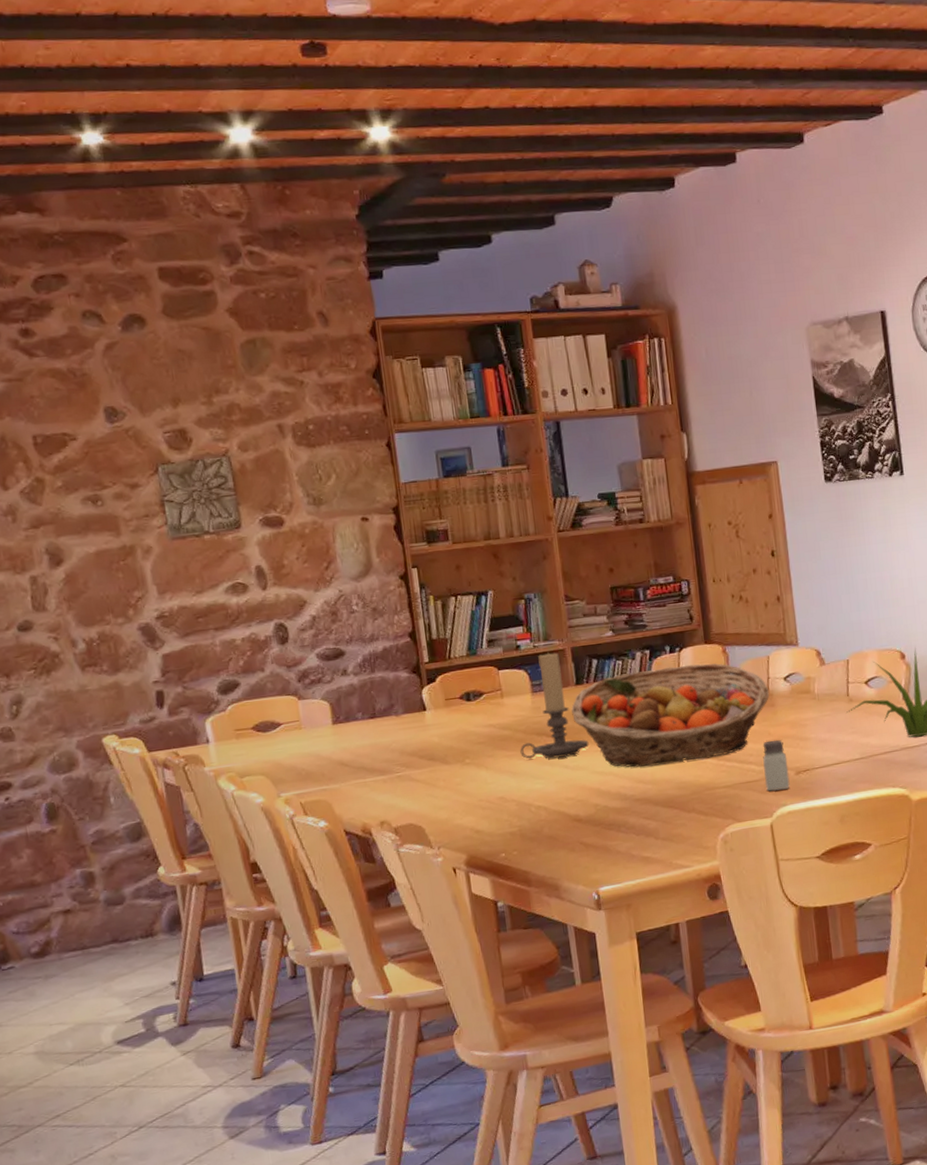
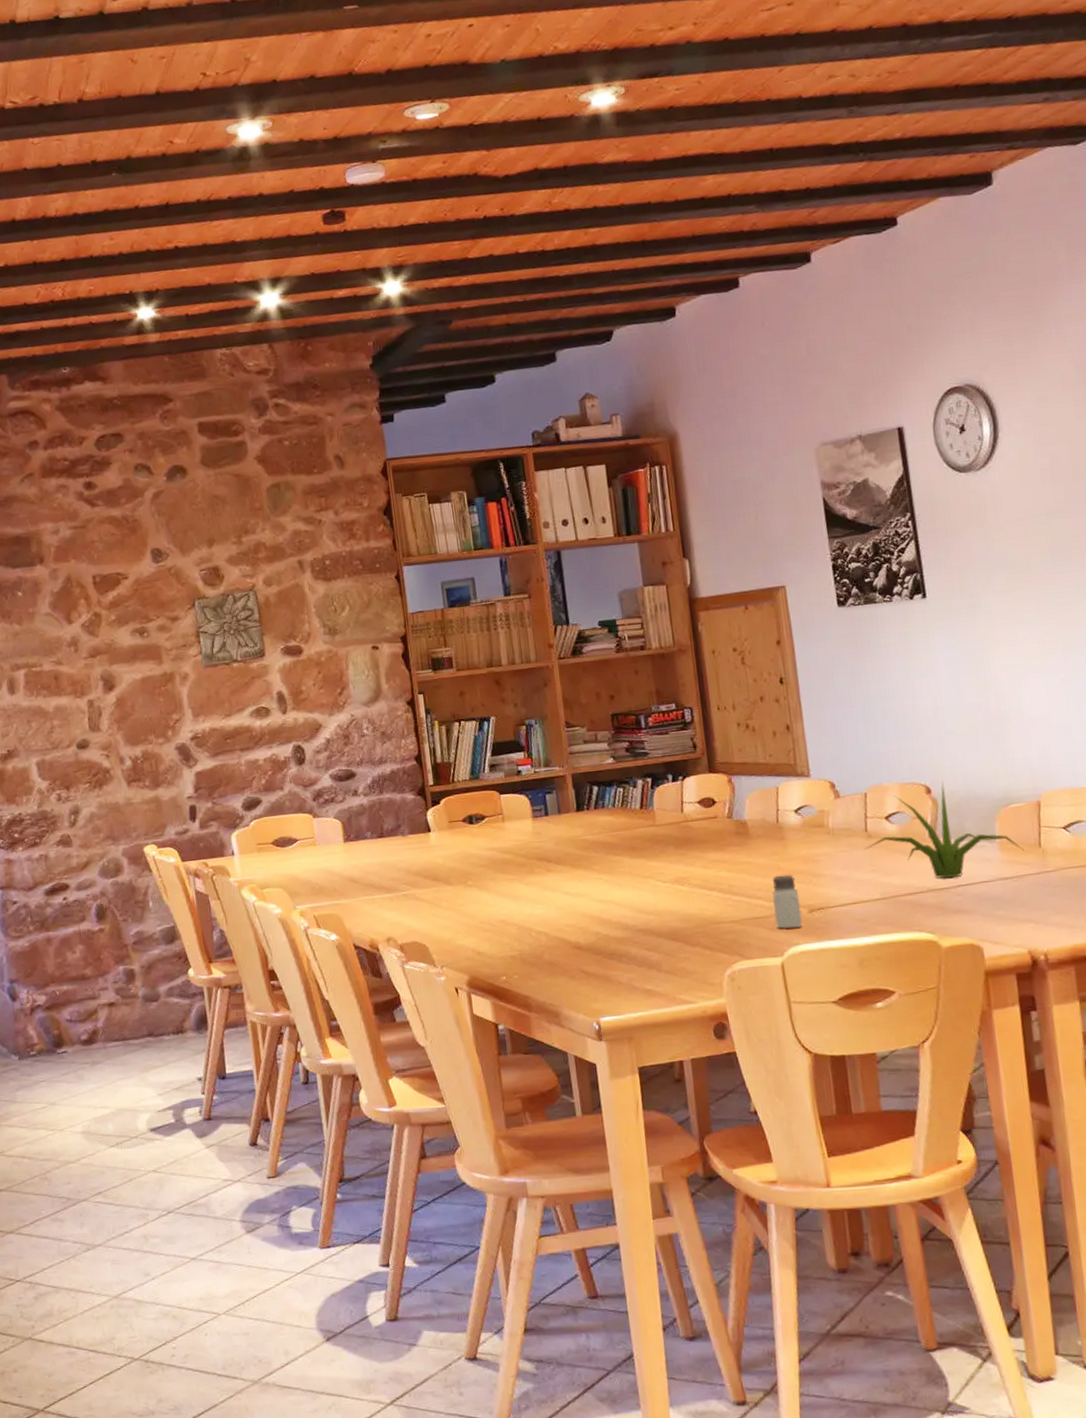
candle holder: present [520,652,589,759] -> none [521,778,590,885]
fruit basket: present [571,663,770,768] -> none [572,793,780,897]

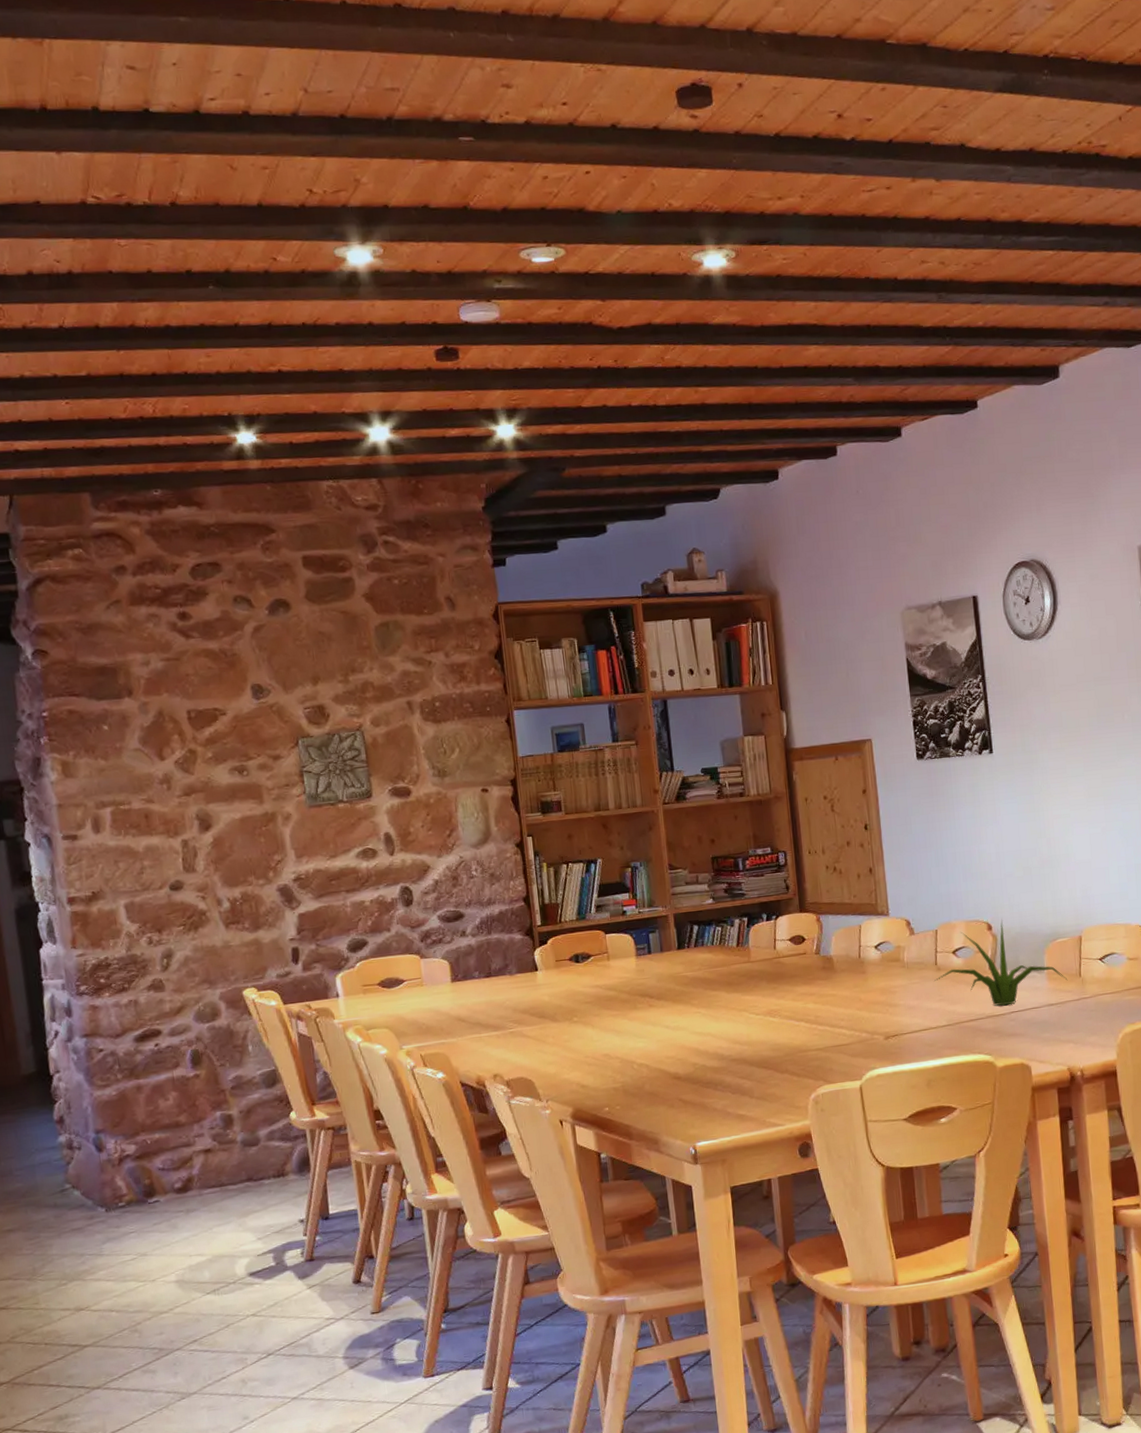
saltshaker: present [772,875,803,929] -> none [853,1005,879,1055]

